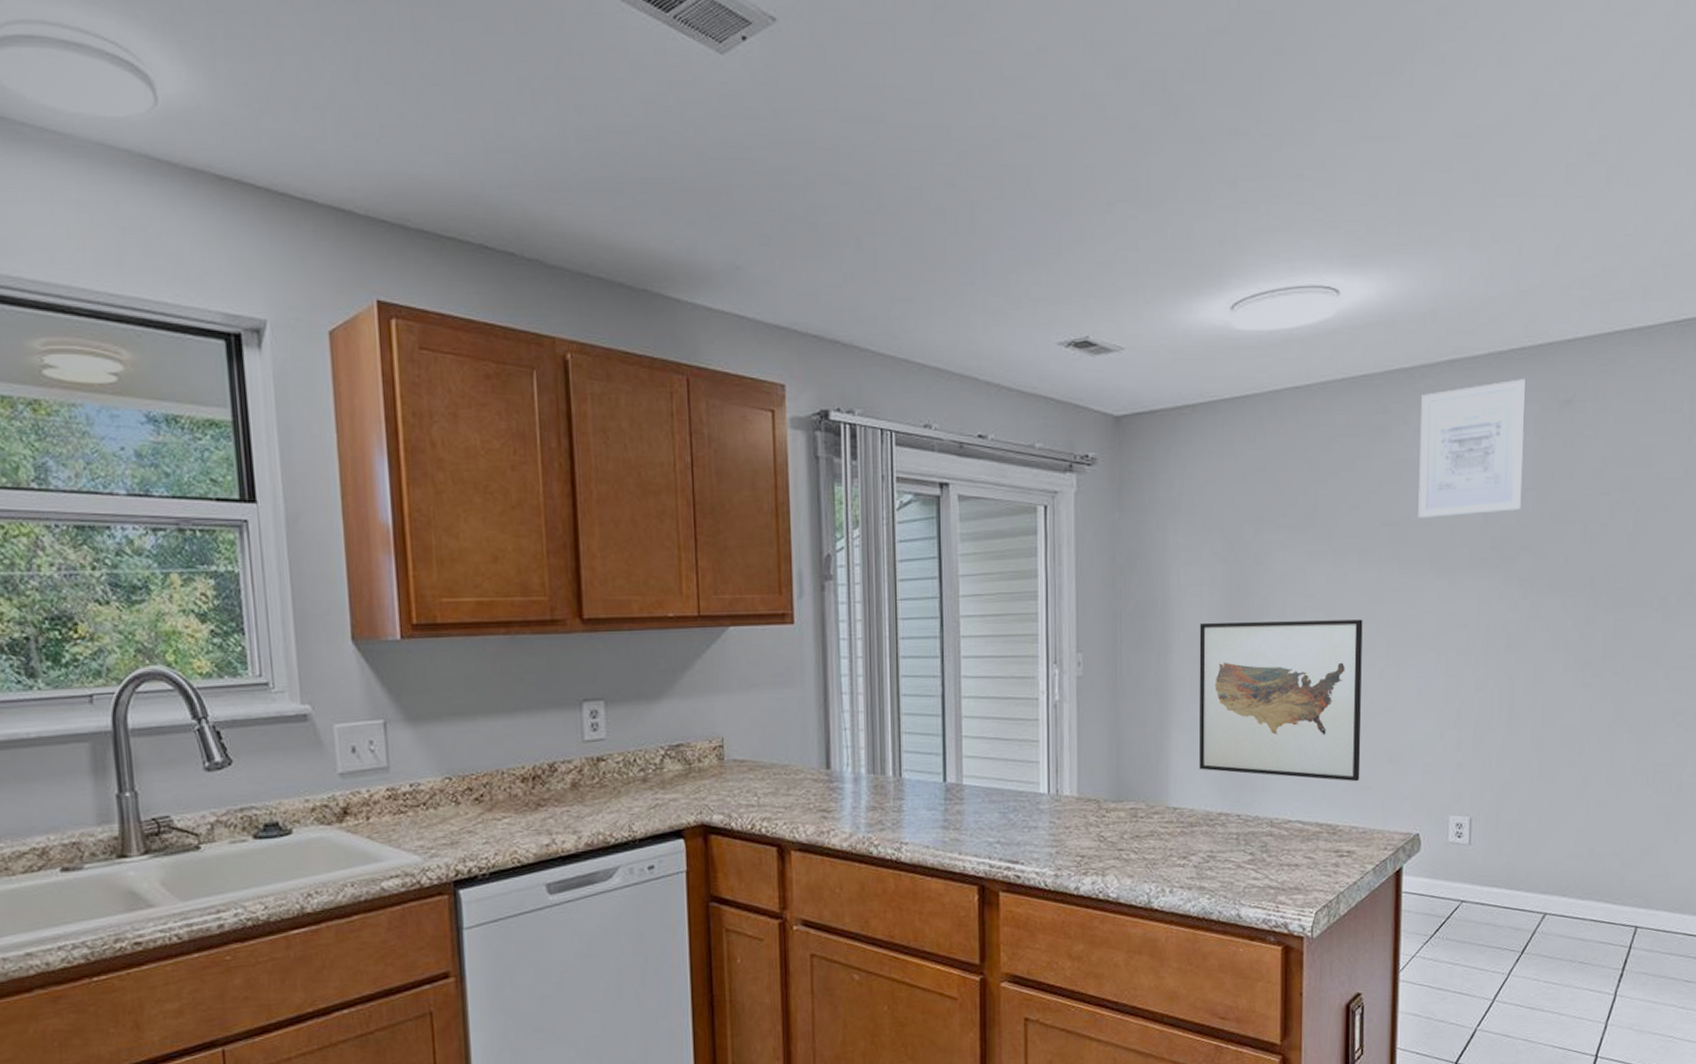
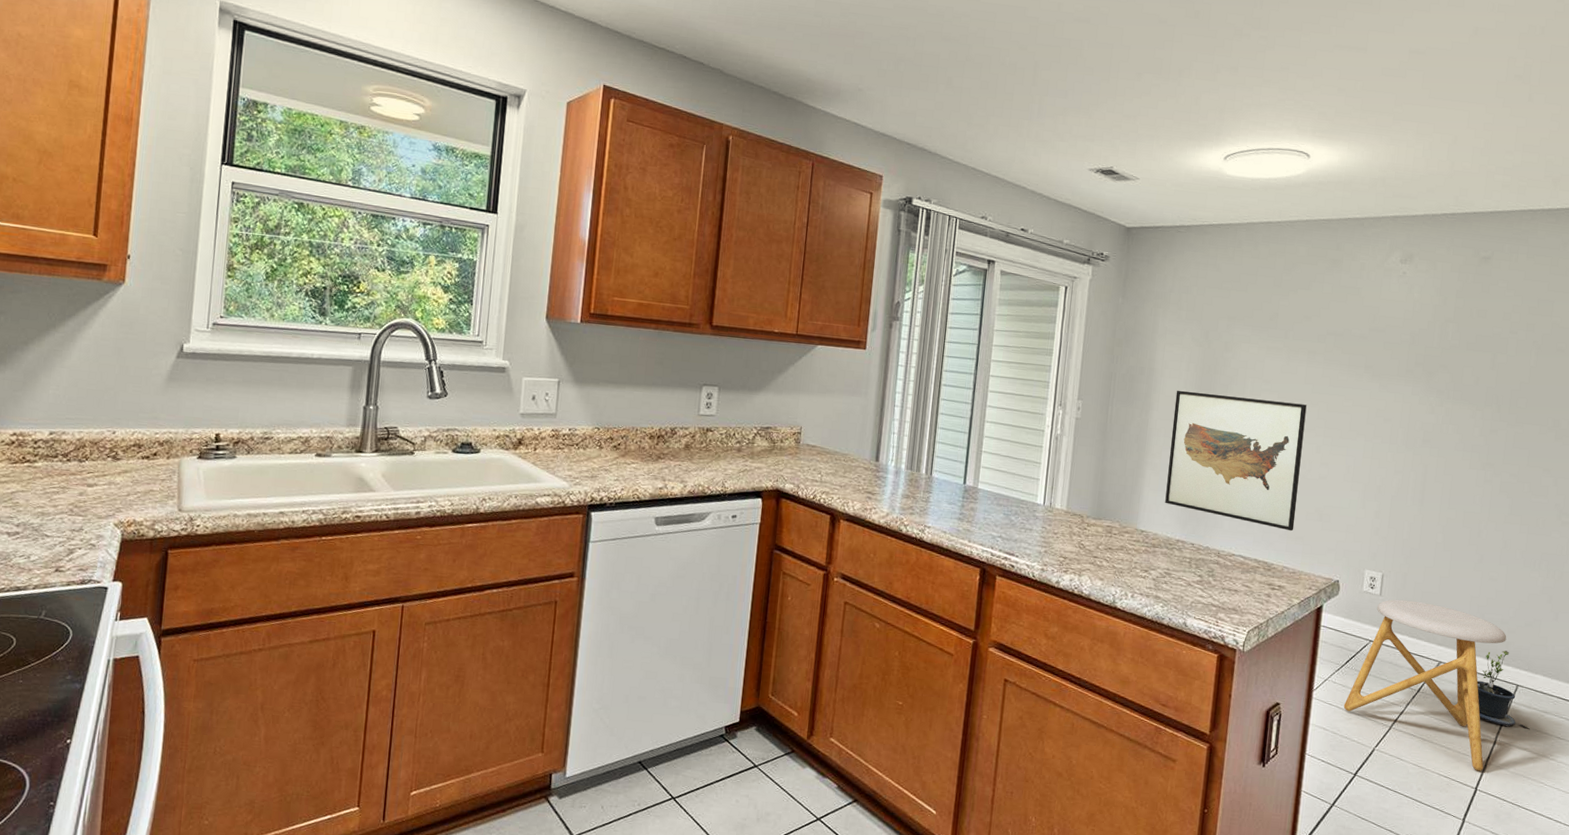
wall art: present [1418,379,1527,518] -> none [1358,237,1454,337]
stool: none [1436,844,1621,1036] -> present [1343,599,1507,772]
potted plant: none [1589,888,1653,978] -> present [1477,650,1530,729]

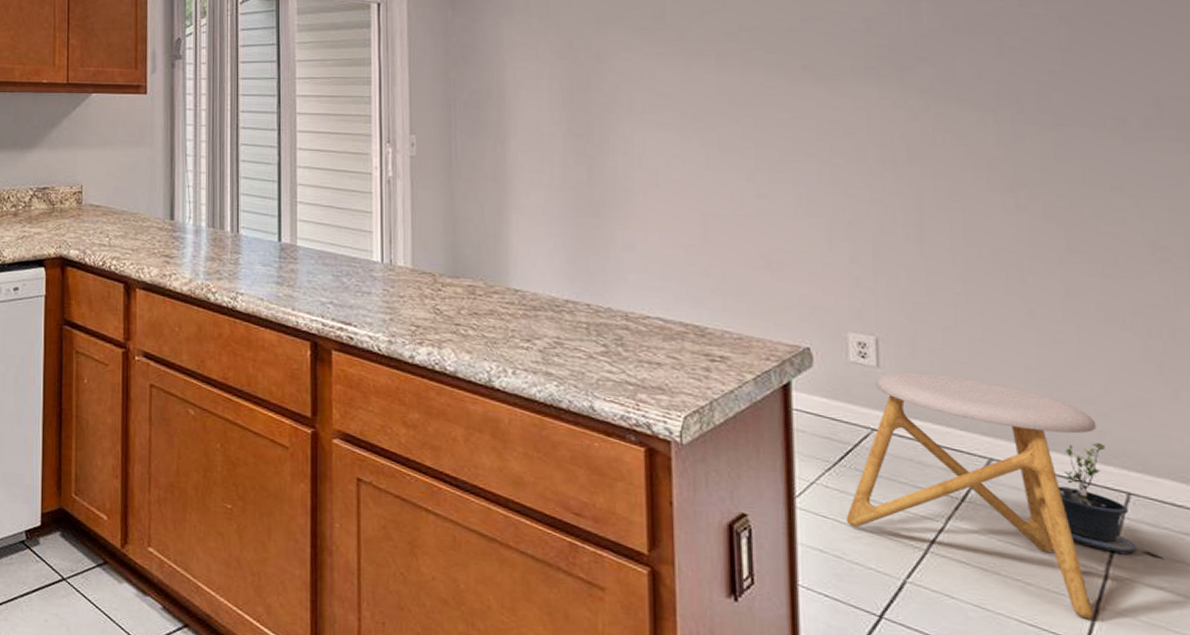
wall art: present [1165,390,1307,532] -> none [538,114,731,285]

